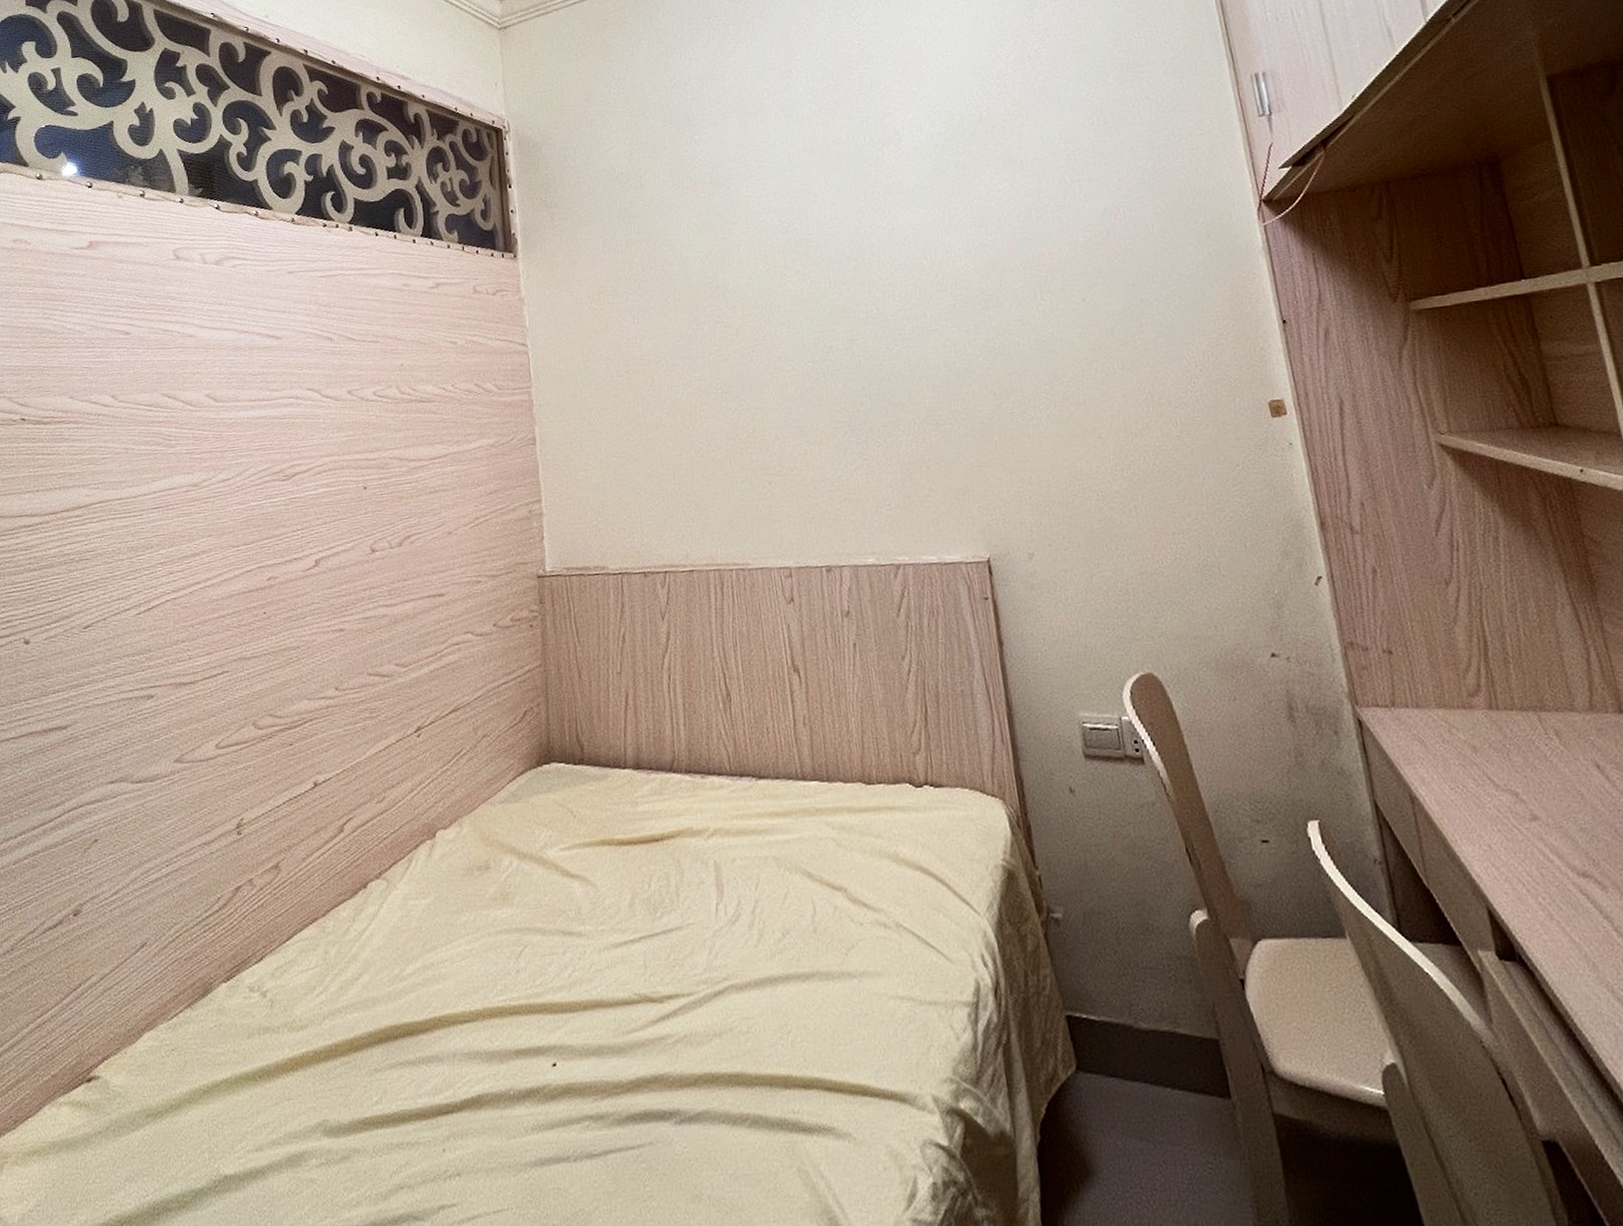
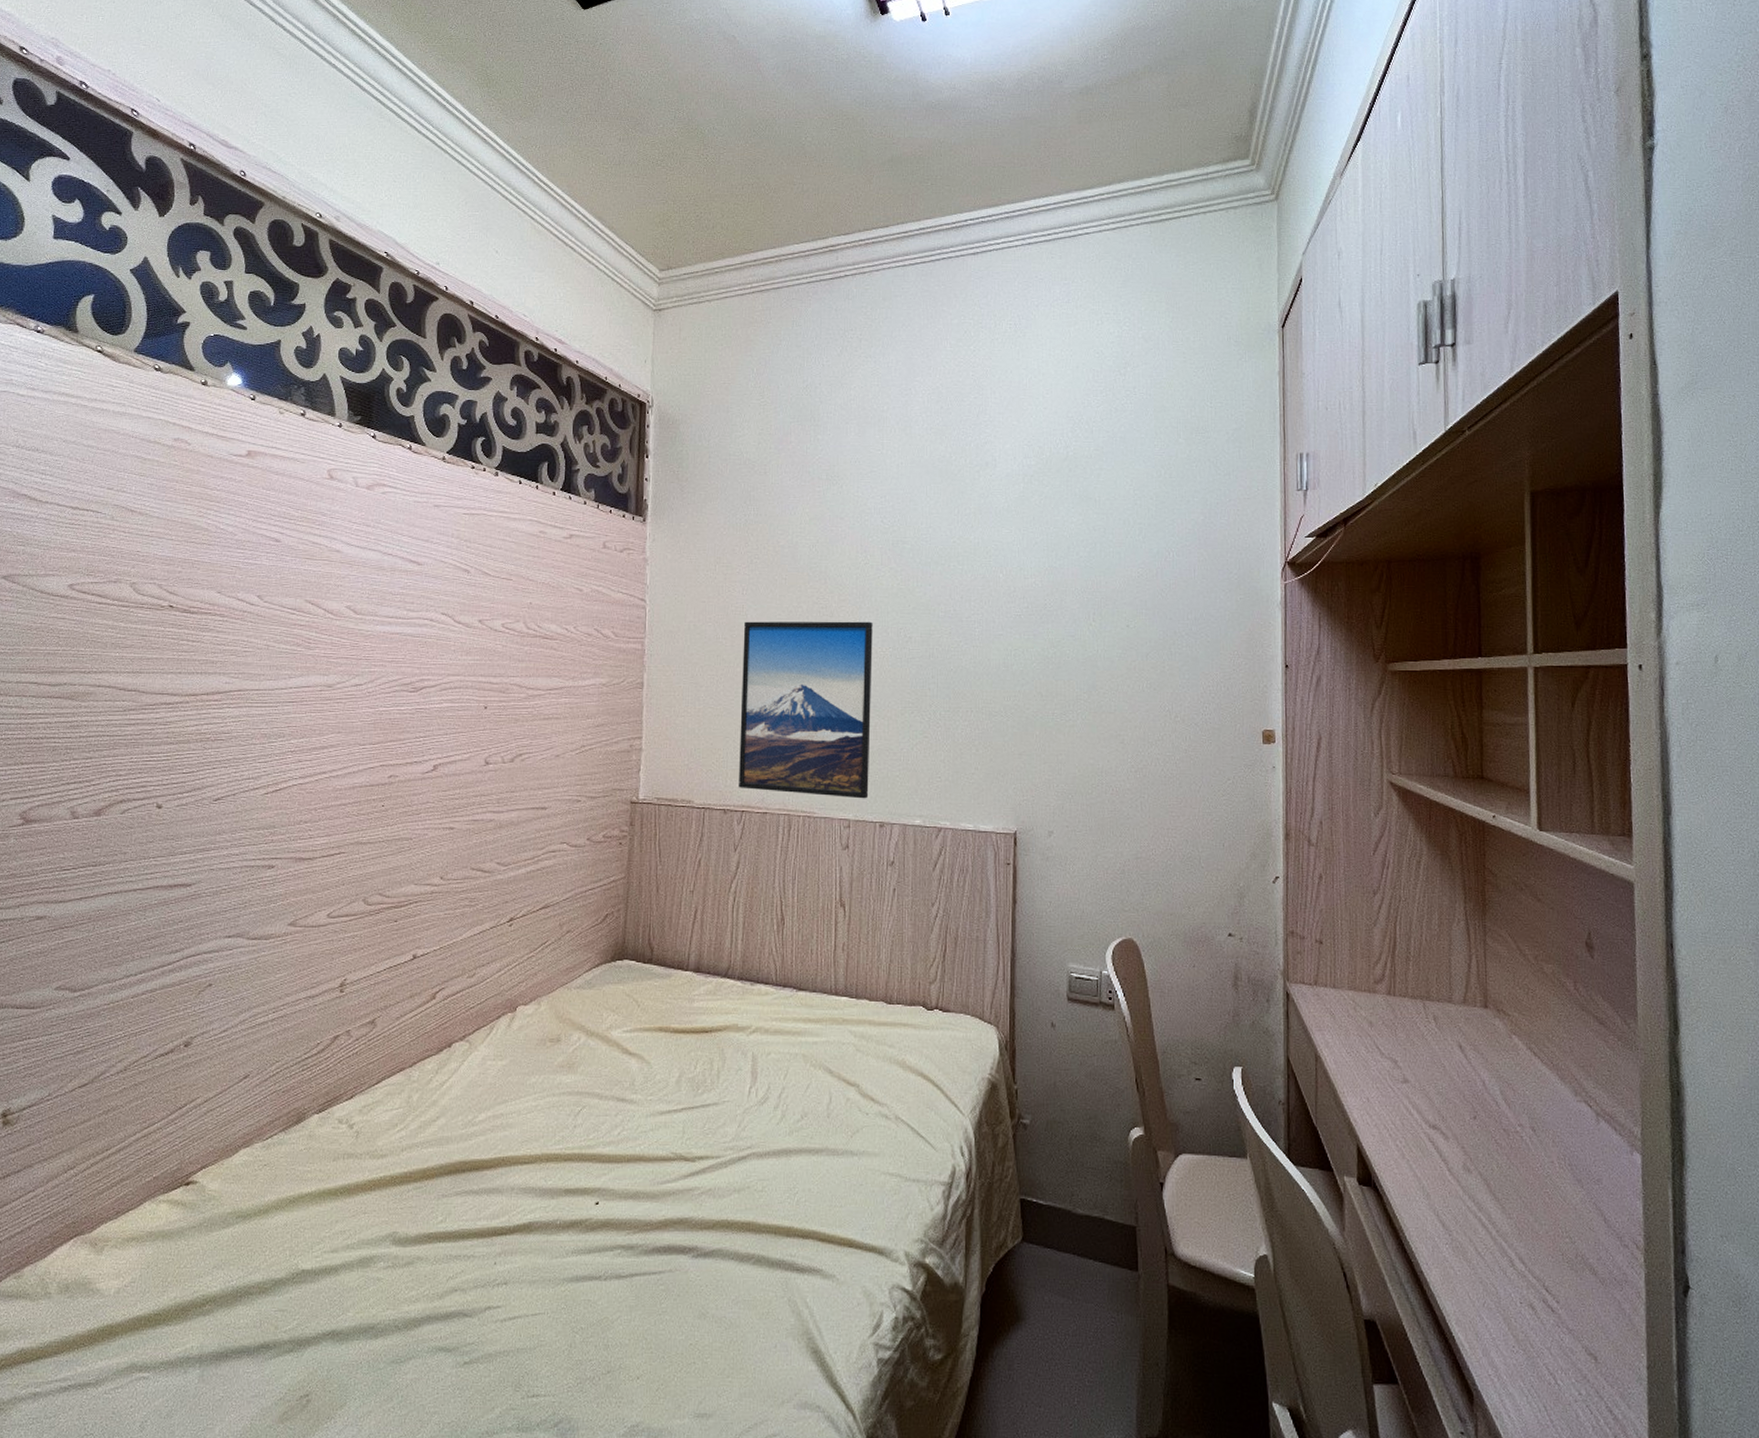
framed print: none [640,335,809,546] -> present [739,621,873,799]

